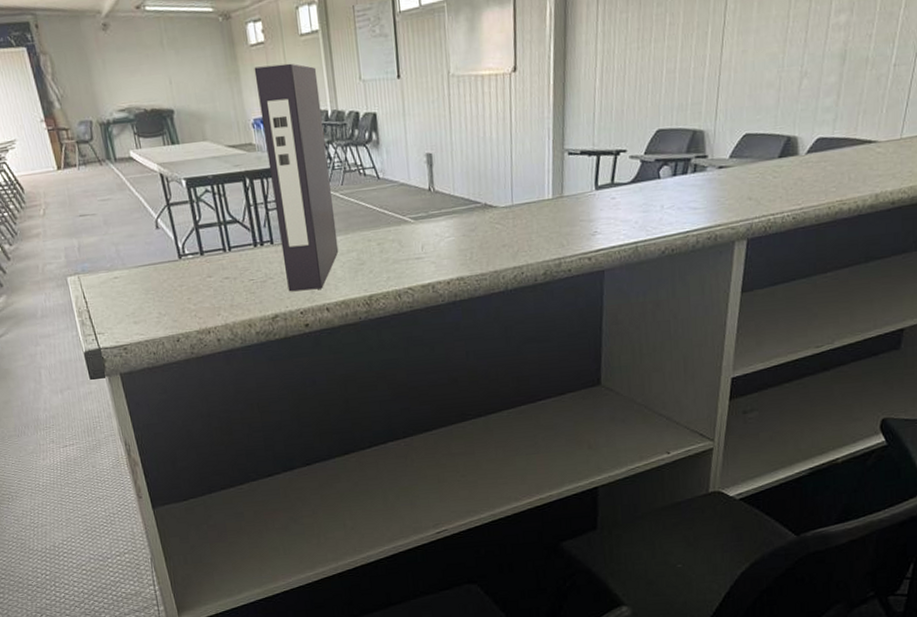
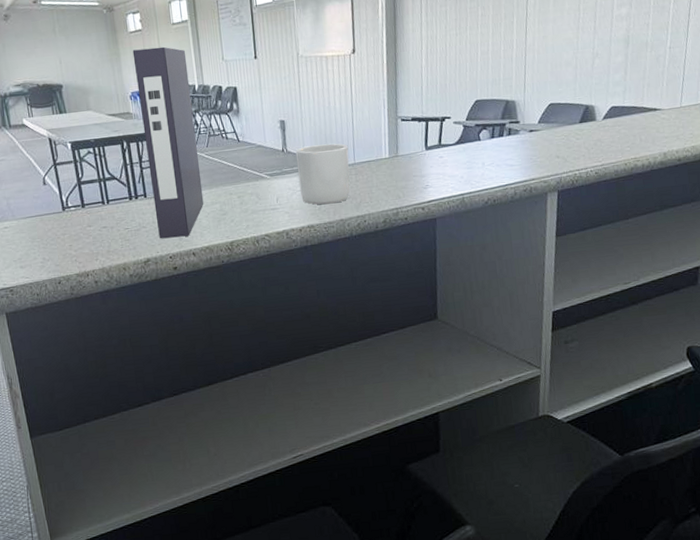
mug: none [444,181,506,254] -> present [295,143,350,205]

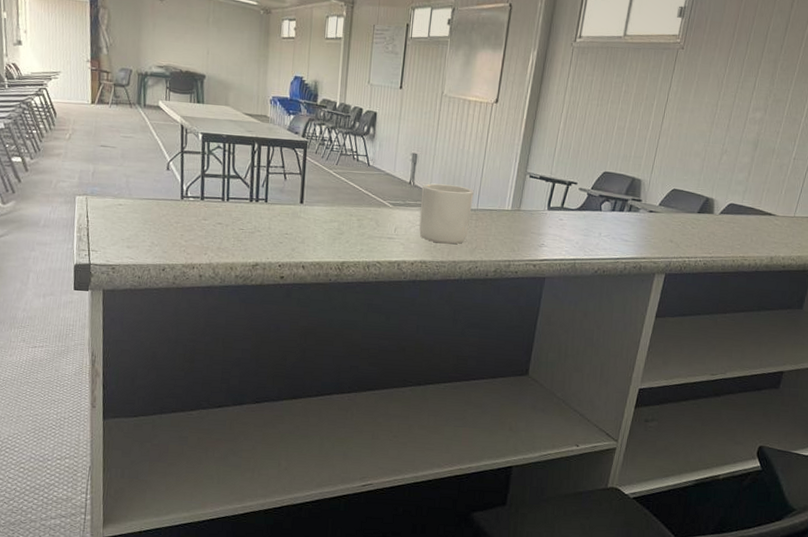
binder: present [132,46,204,239] -> none [272,56,334,248]

